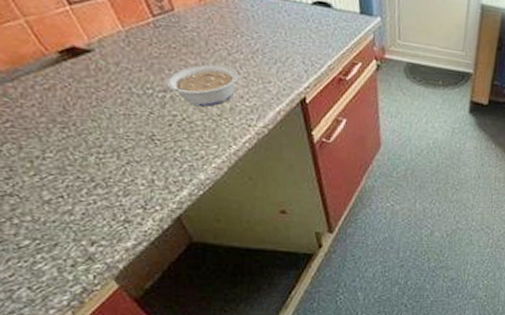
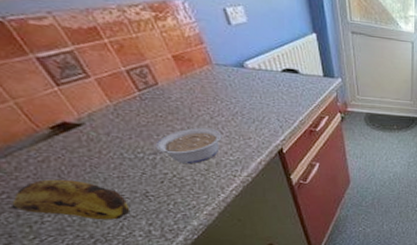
banana: none [13,110,135,164] -> present [10,179,131,220]

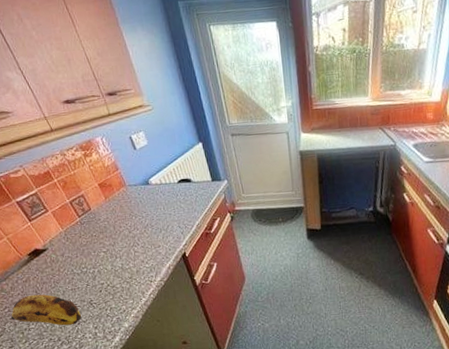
legume: present [149,127,222,164] -> none [90,241,139,275]

